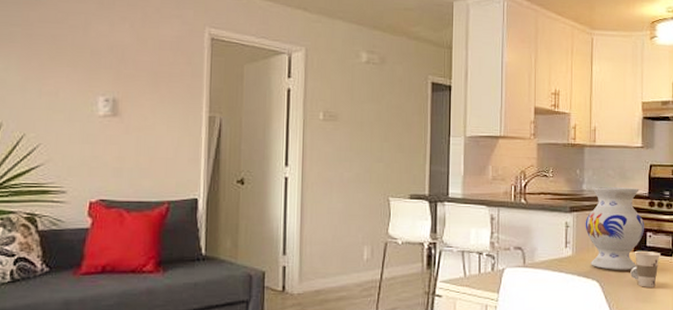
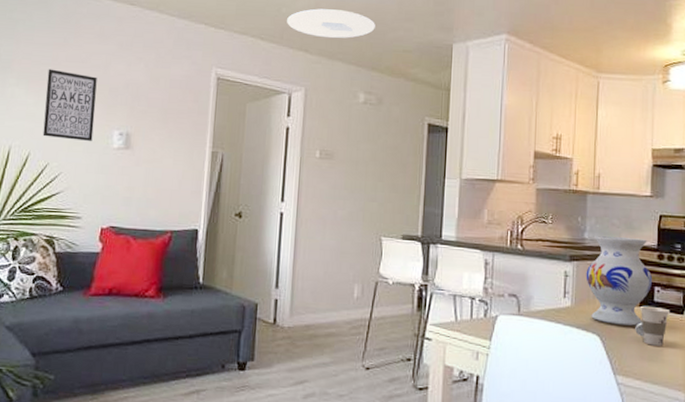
wall art: none [16,30,76,110] -> present [42,69,97,142]

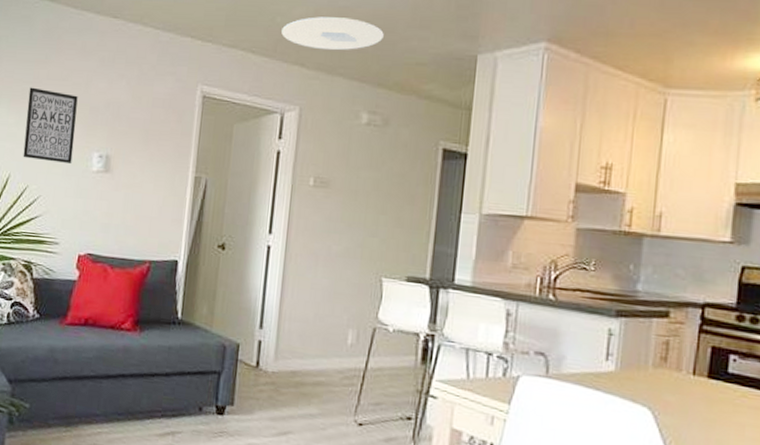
vase: present [586,236,653,326] -> none [636,288,728,401]
cup: present [635,305,671,346] -> none [700,377,751,428]

